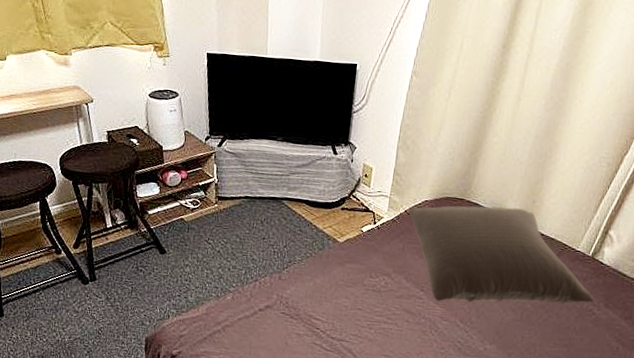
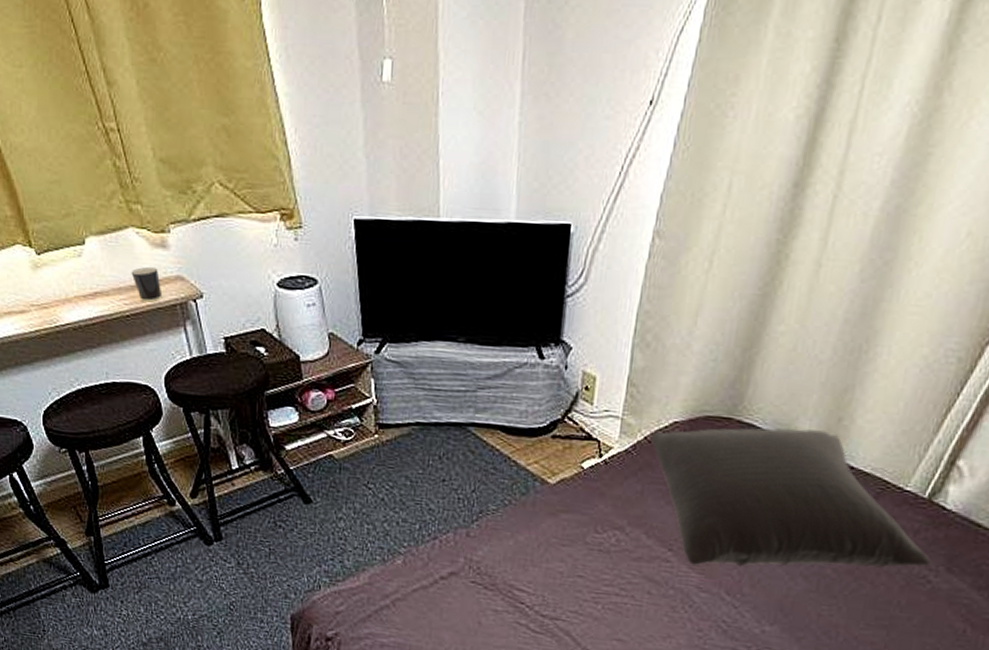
mug: none [40,78,63,104] -> present [131,266,163,303]

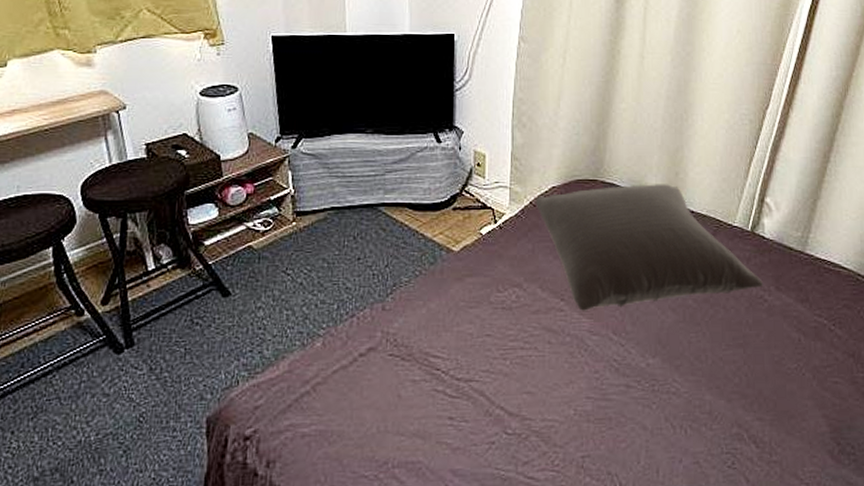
mug: present [131,266,163,303] -> none [53,83,85,116]

